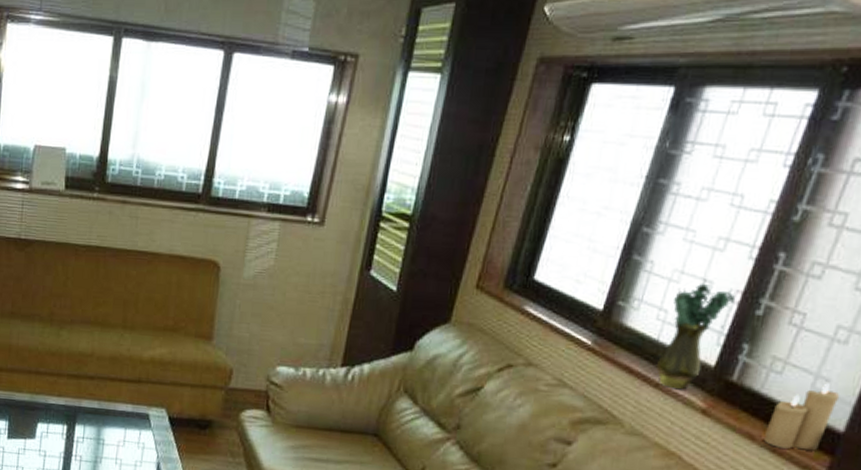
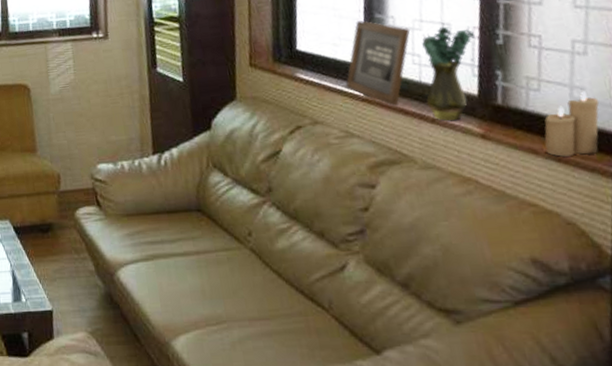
picture frame: none [575,258,667,362] -> present [345,20,411,106]

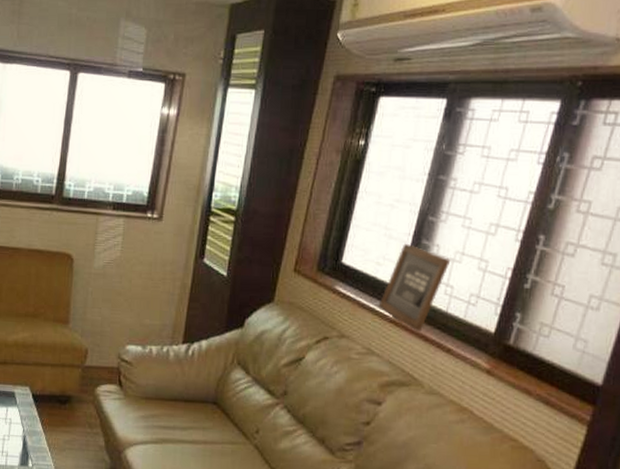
vase: present [422,22,475,121] -> none [447,258,507,354]
candle: present [544,91,600,157] -> none [538,344,597,402]

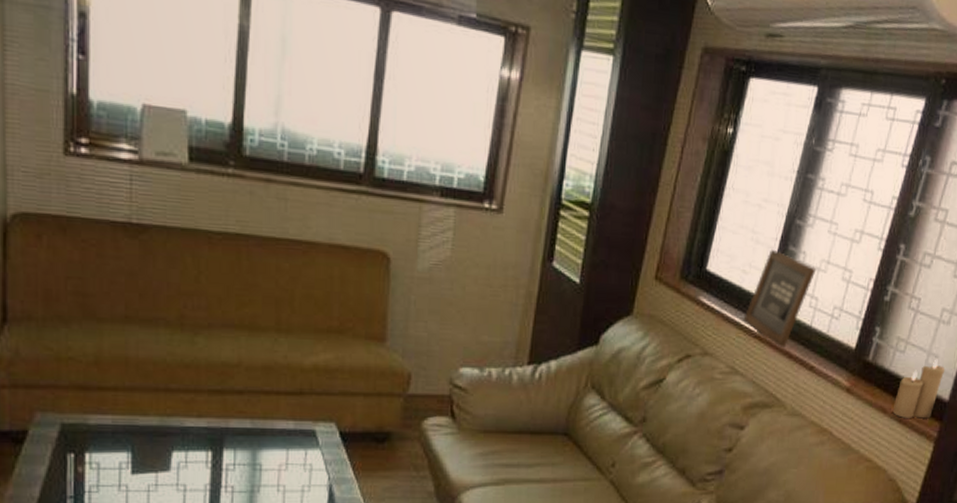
candle: none [538,344,597,402] -> present [892,359,945,419]

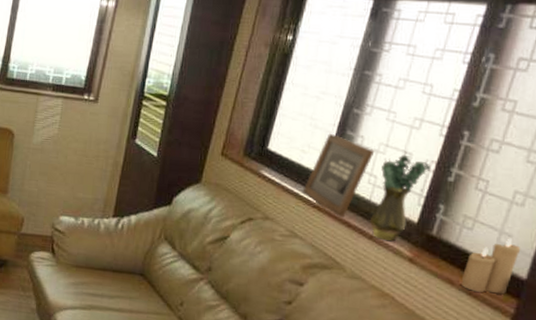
vase: none [810,268,869,371] -> present [370,151,430,242]

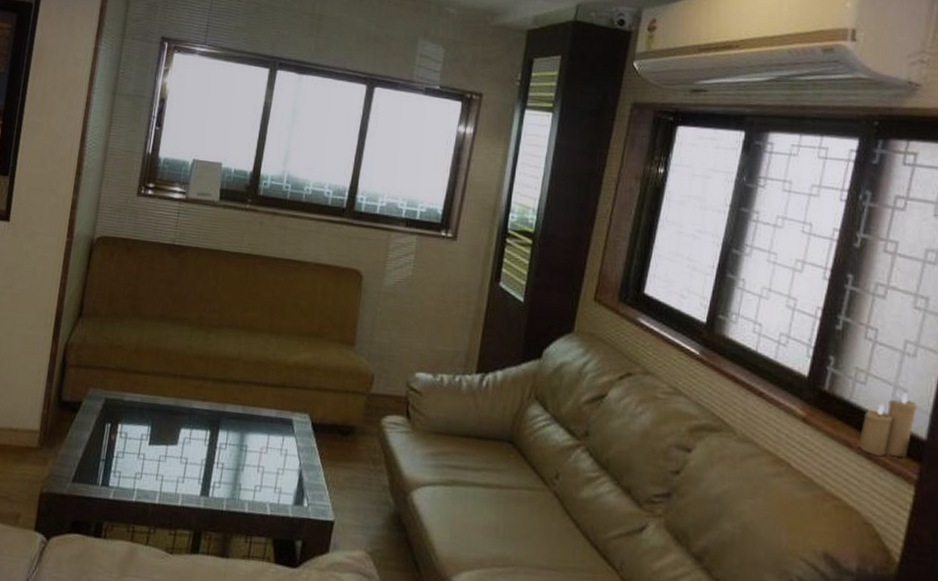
picture frame: present [302,133,375,217] -> none [684,275,758,371]
vase: present [370,151,430,242] -> none [758,296,816,399]

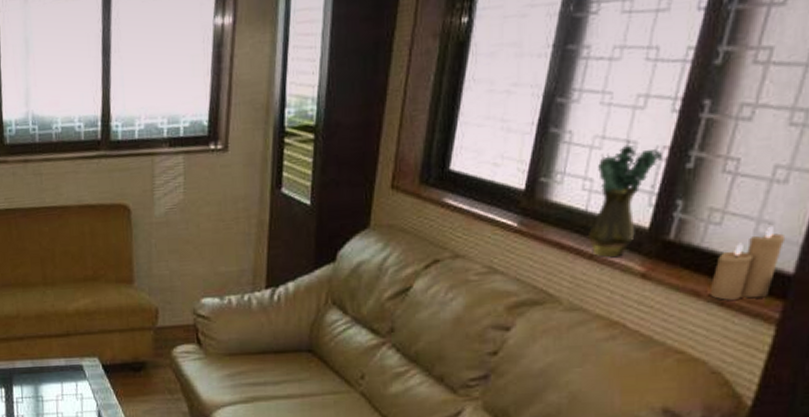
vase: none [758,296,816,399] -> present [589,140,662,257]

